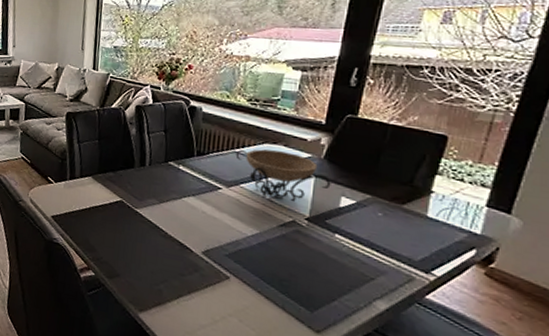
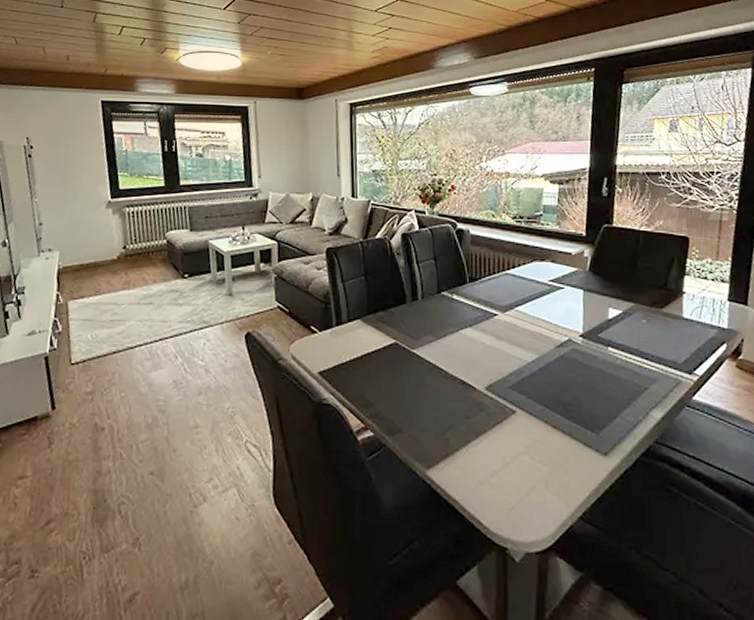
decorative bowl: present [235,149,331,201] -> none [507,268,598,319]

